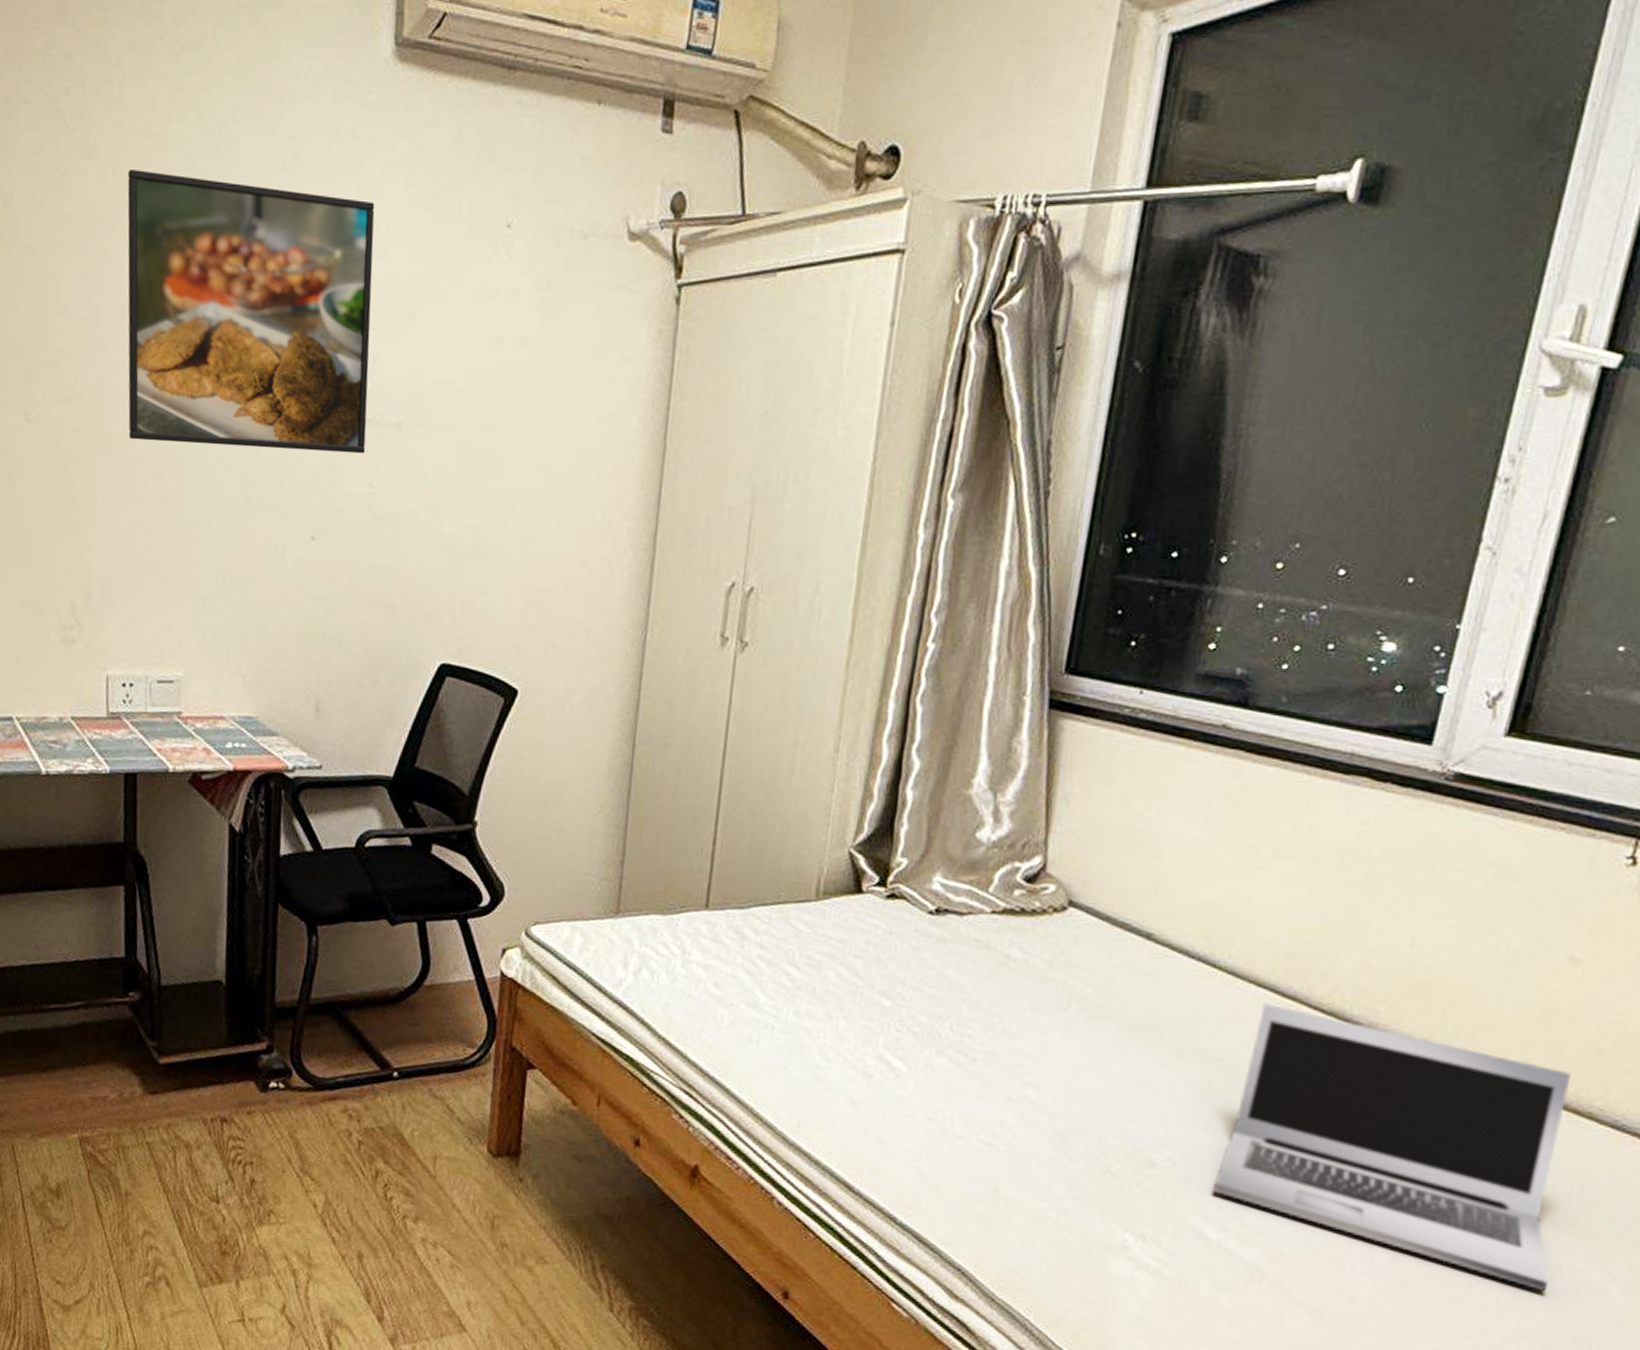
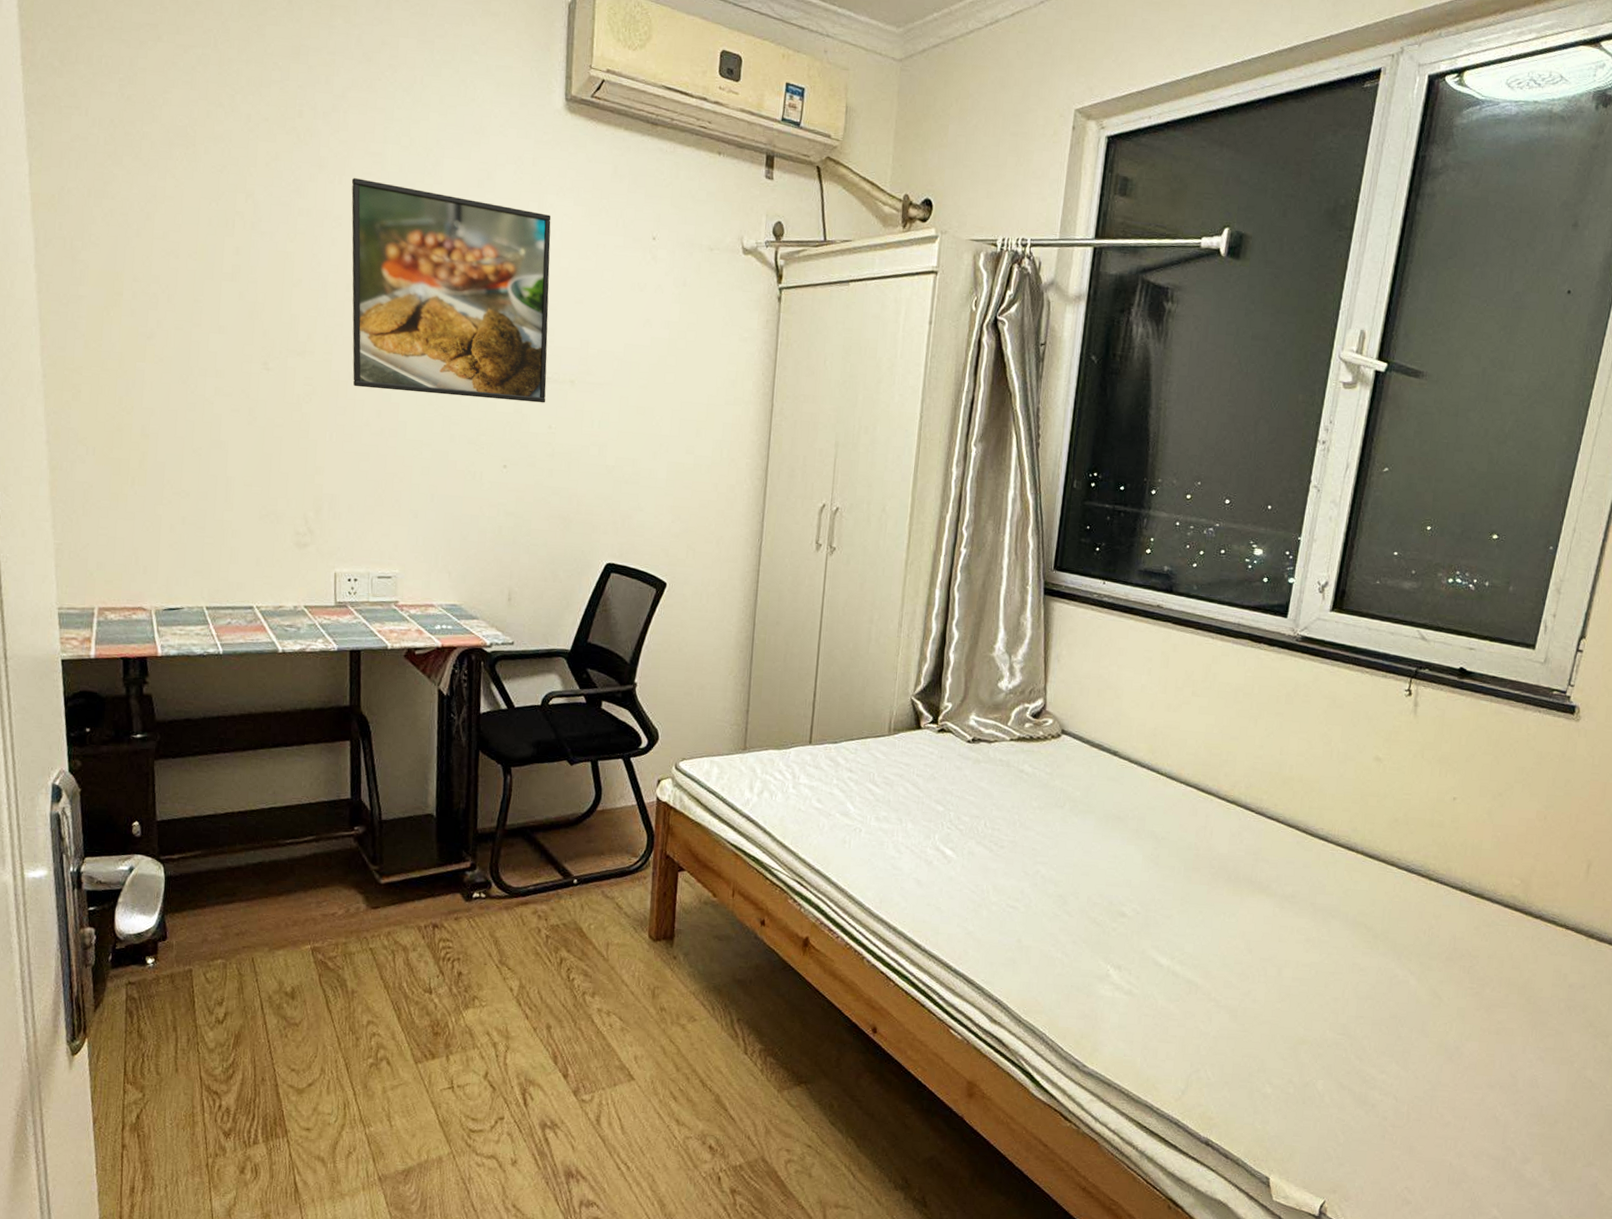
laptop: present [1212,1003,1571,1291] -> none [1163,797,1380,984]

